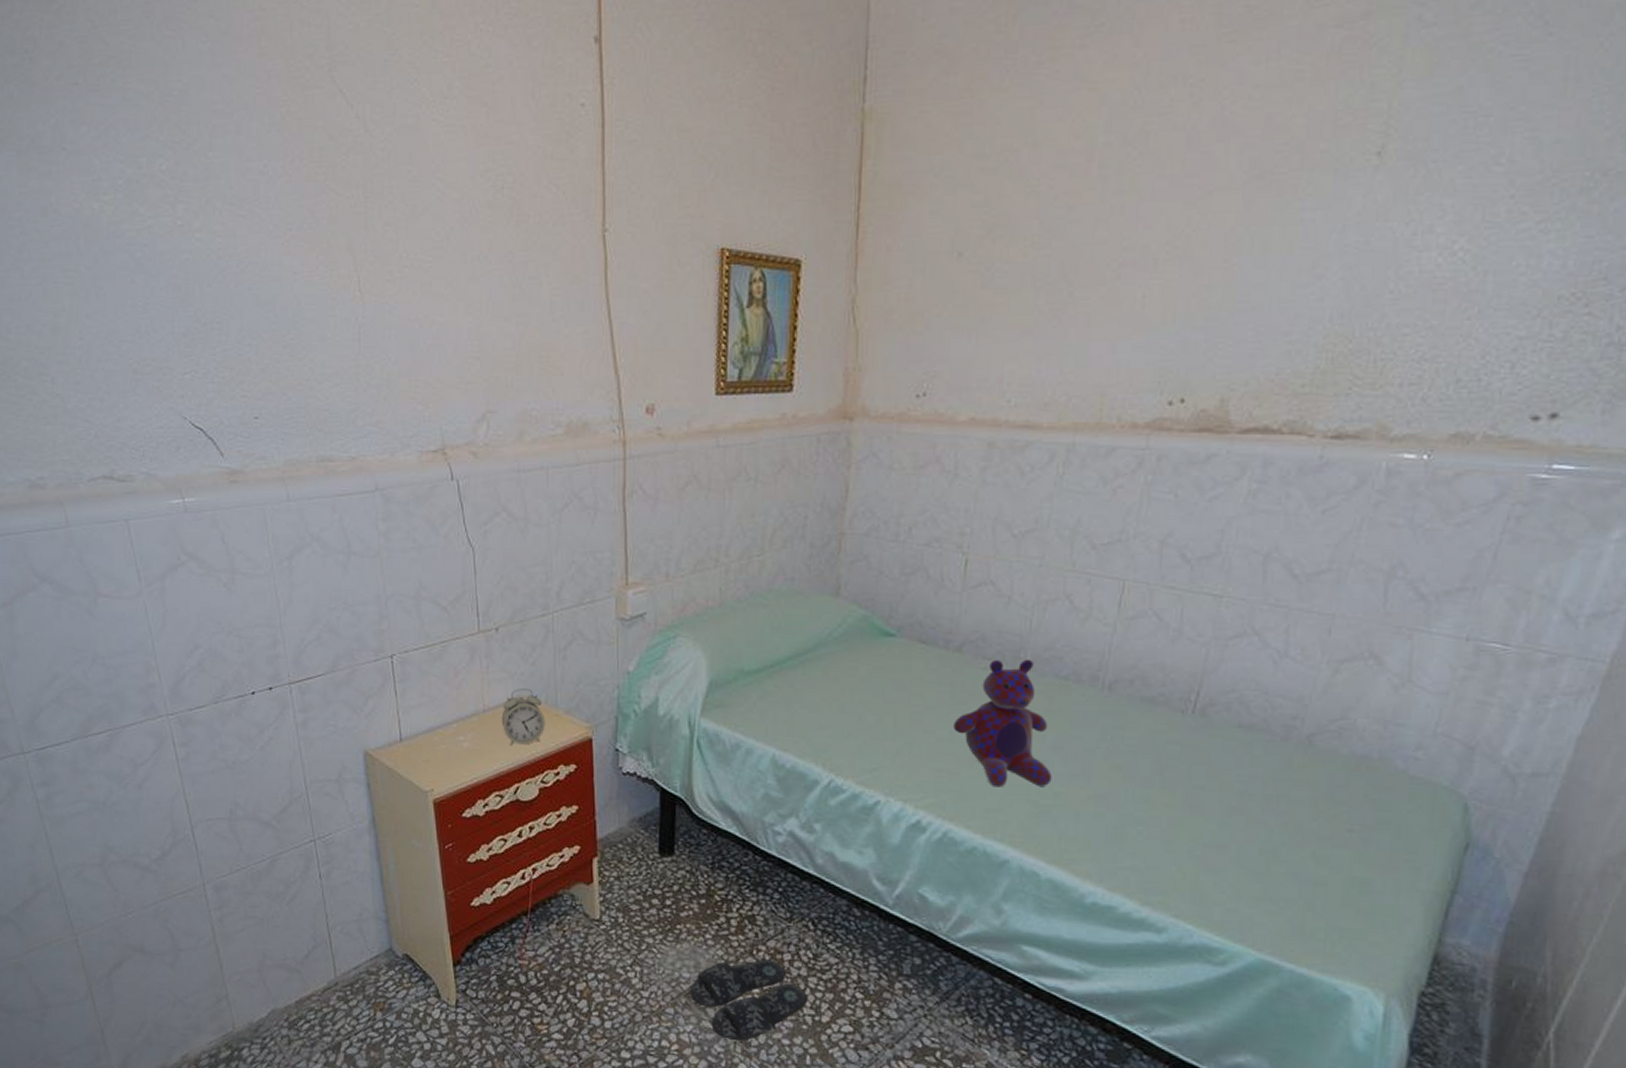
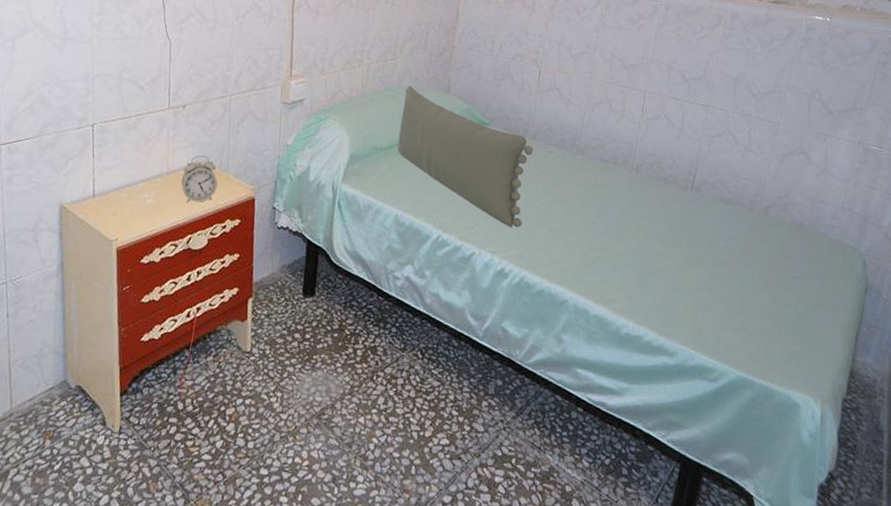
slippers: present [690,959,808,1041] -> none [321,383,415,455]
pillow: none [771,589,960,769] -> present [398,85,534,228]
stuffed animal: present [954,659,1052,787] -> none [529,145,598,243]

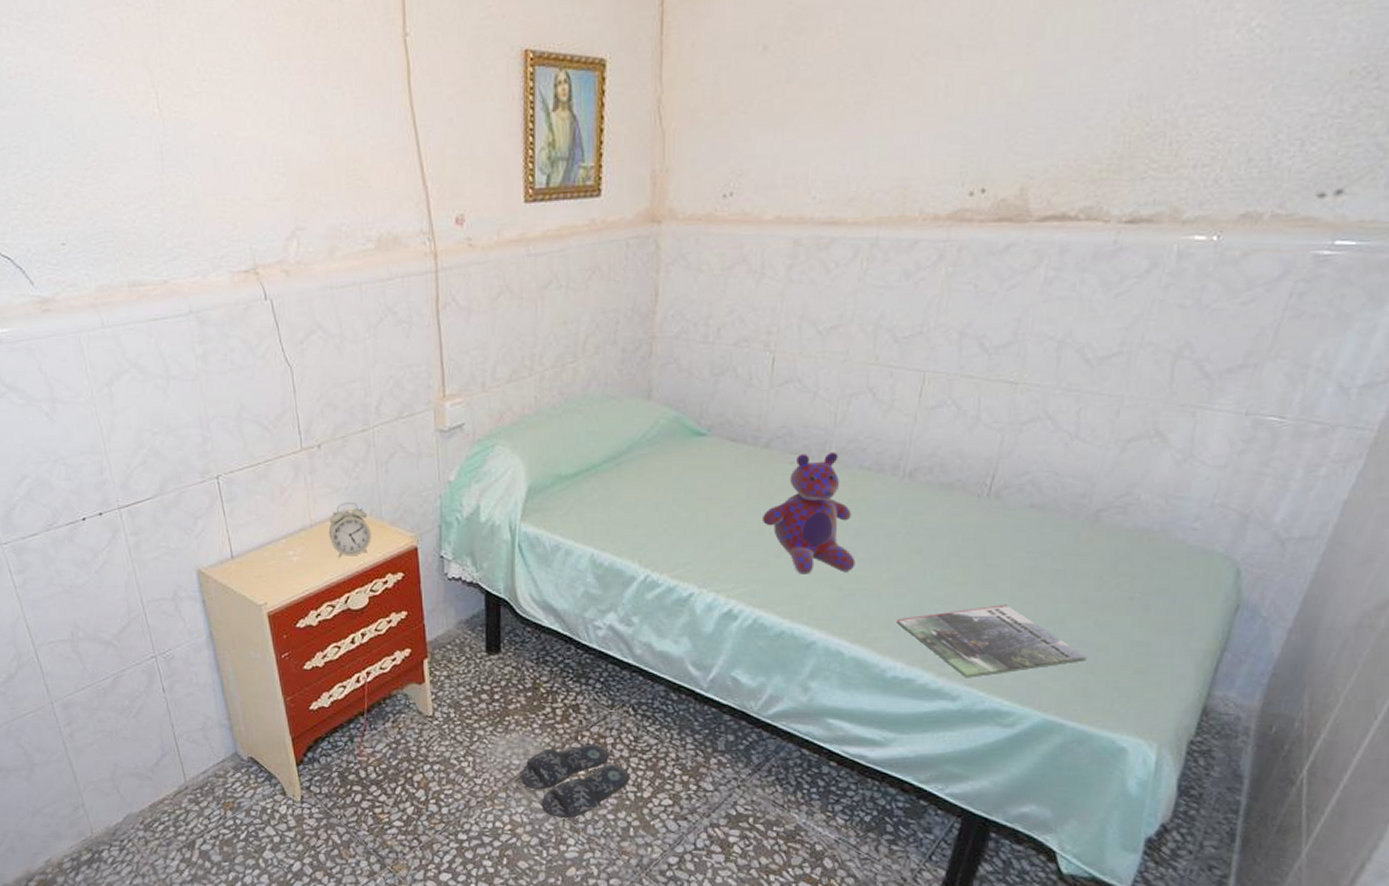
slippers: none [321,383,415,455] -> present [521,744,630,818]
pillow: present [398,85,534,228] -> none [588,394,768,560]
stuffed animal: none [529,145,598,243] -> present [763,451,856,575]
magazine: none [628,277,766,338] -> present [896,604,1087,678]

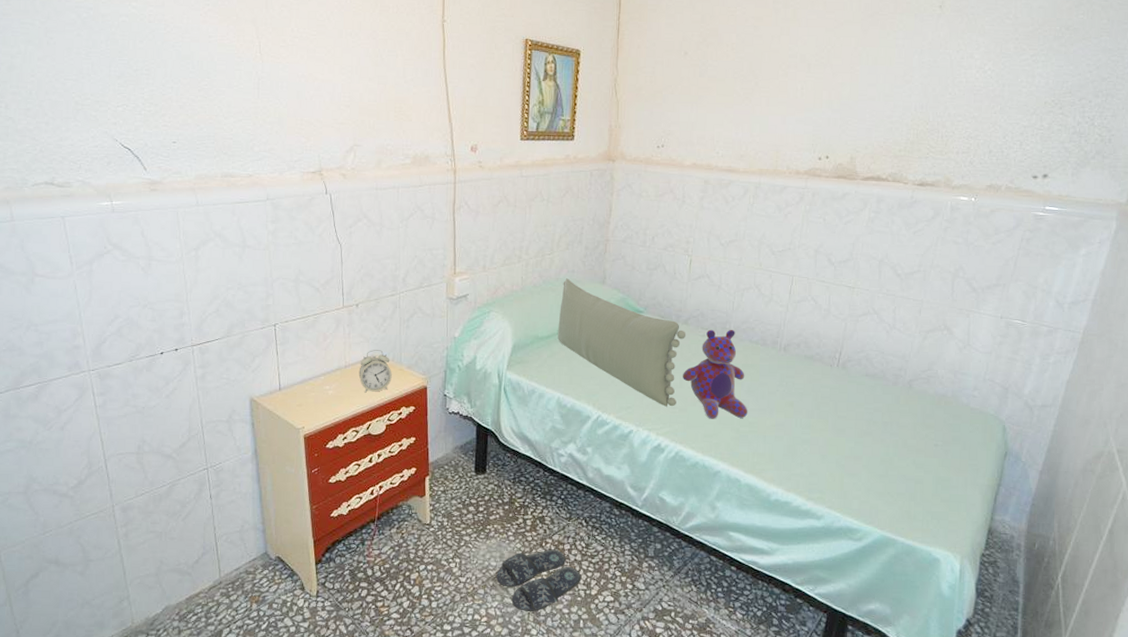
pillow: none [588,394,768,560] -> present [558,278,687,407]
magazine: present [896,604,1087,678] -> none [777,447,909,502]

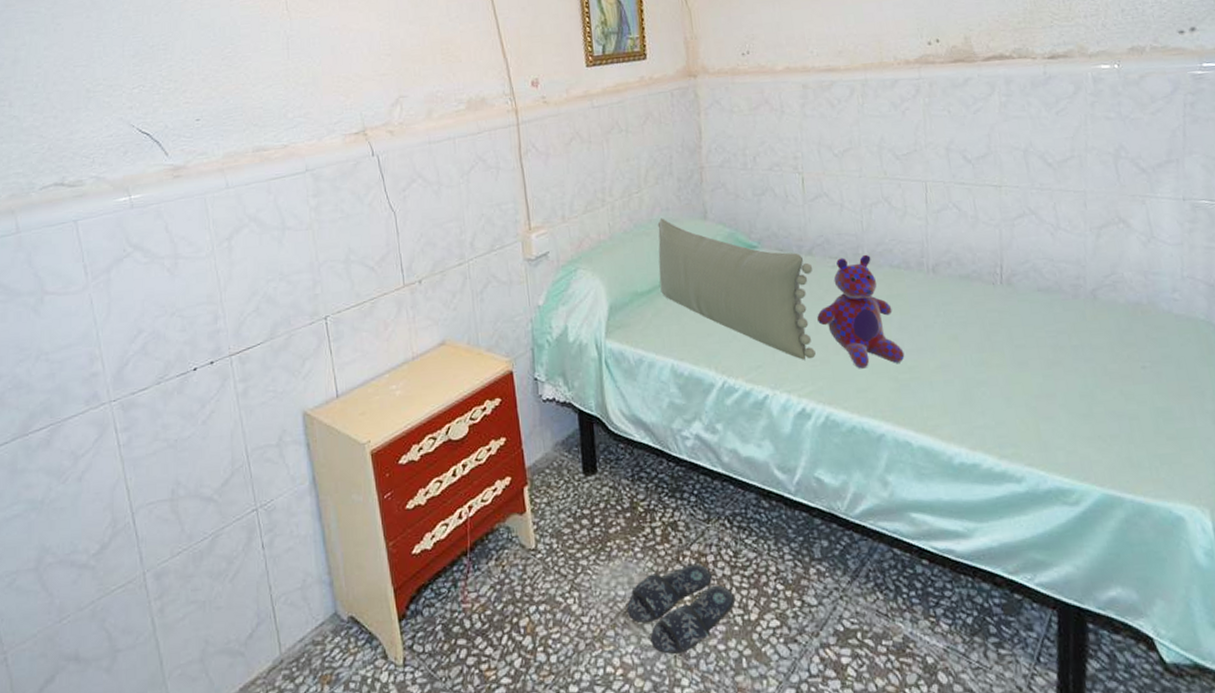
alarm clock: present [358,350,392,393] -> none [429,332,470,388]

